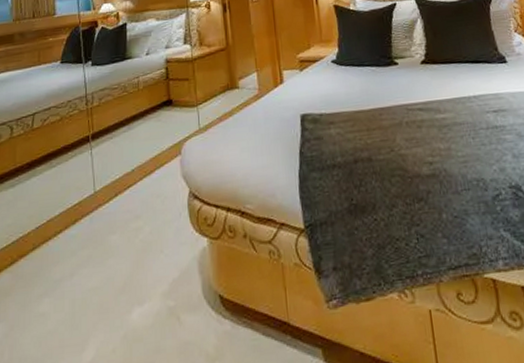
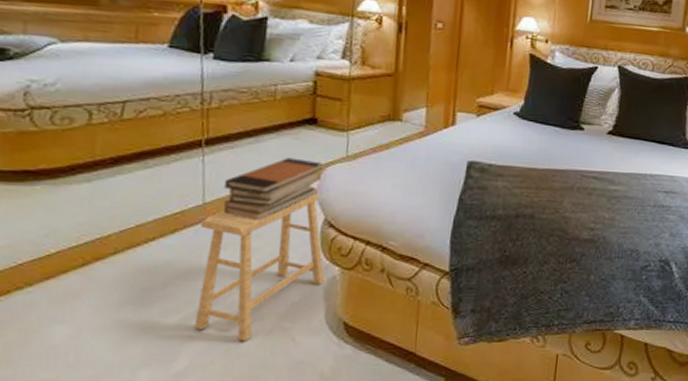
footstool: none [93,164,198,325] -> present [194,189,325,341]
book stack: none [108,138,182,202] -> present [223,157,324,220]

